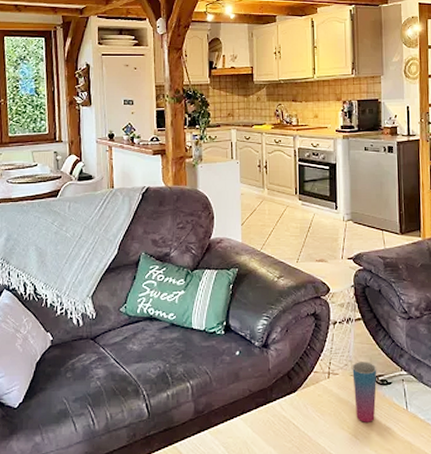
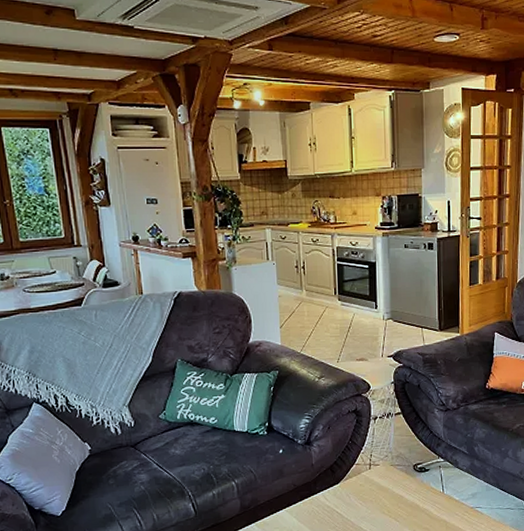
cup: present [352,361,377,422] -> none [392,452,416,506]

